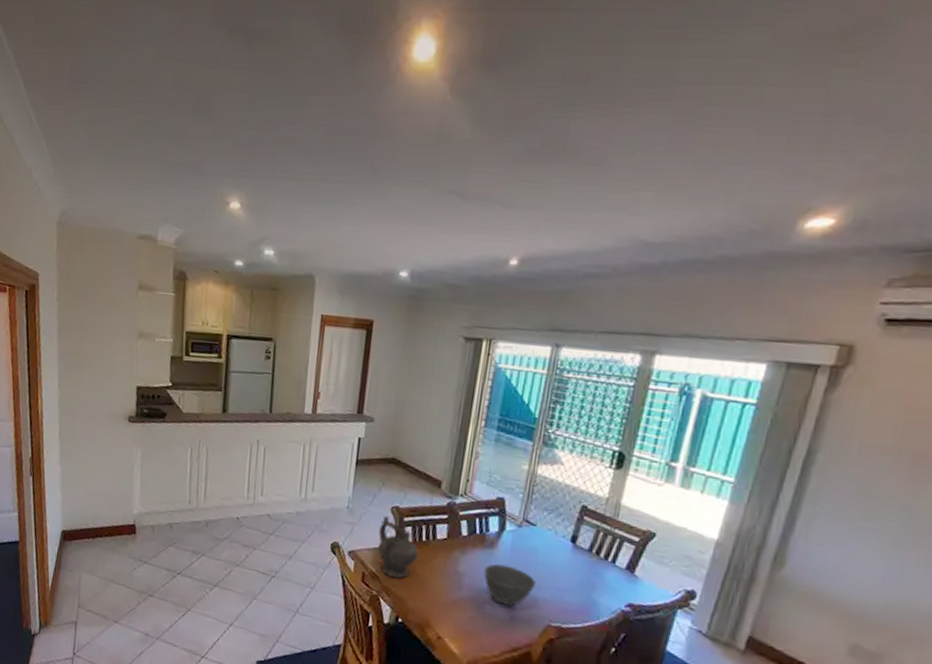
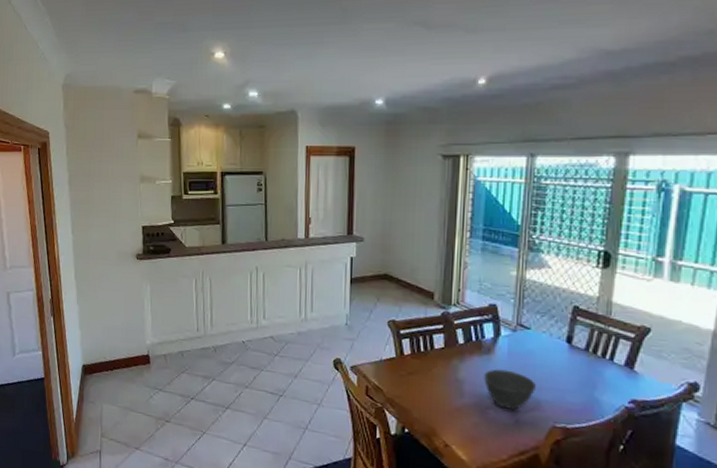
ceremonial vessel: present [378,513,419,579] -> none [378,326,418,390]

